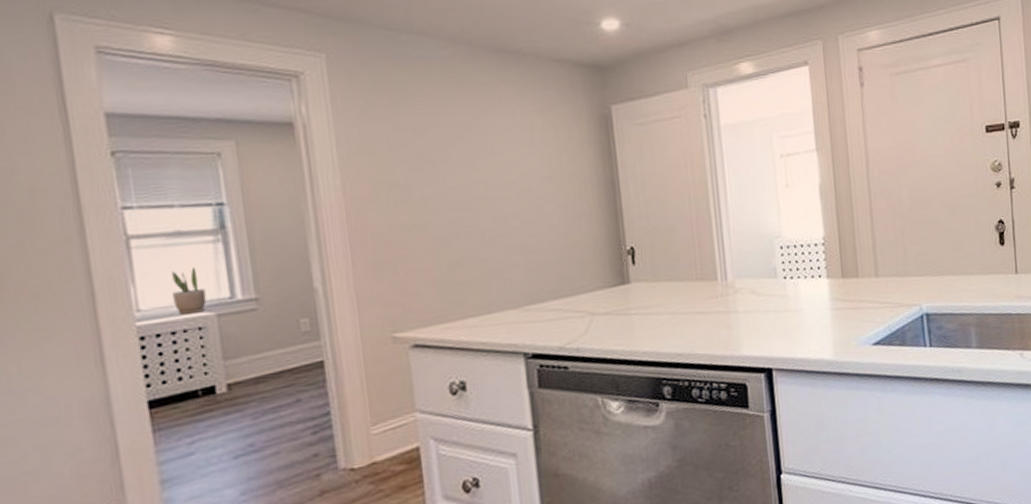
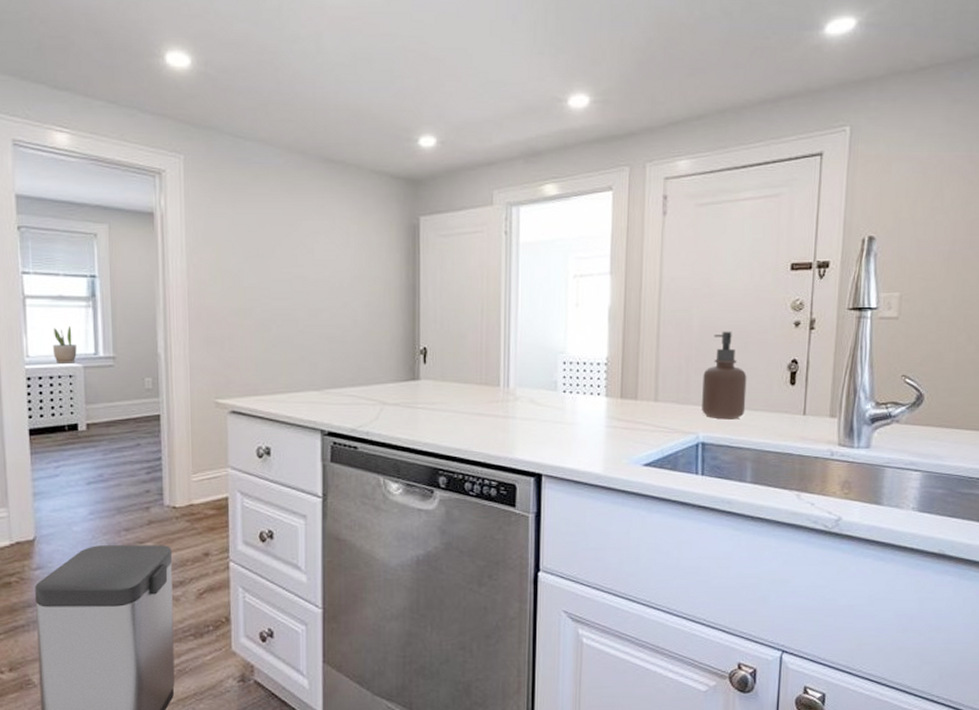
soap dispenser: none [919,198,963,288] -> present [702,331,747,420]

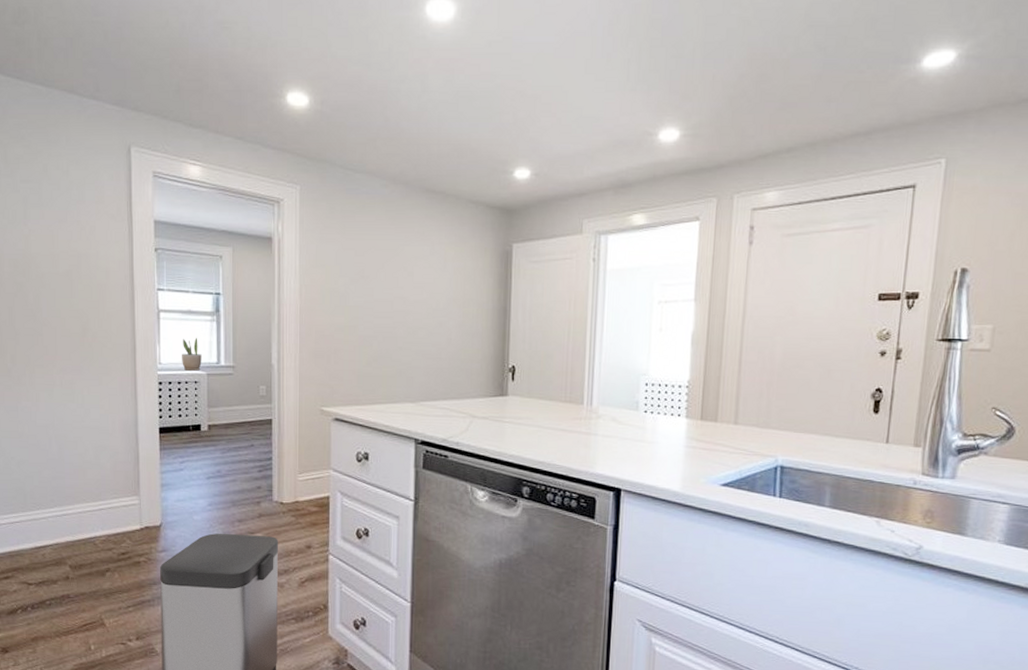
soap dispenser: present [702,331,747,420] -> none [782,358,829,445]

